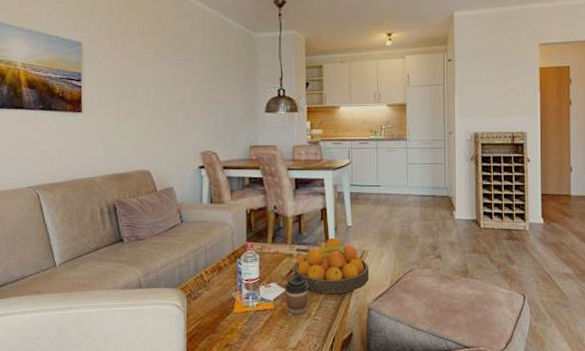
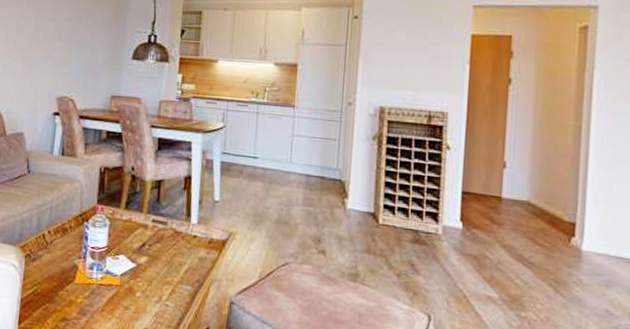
coffee cup: present [284,275,309,315] -> none [134,250,163,297]
fruit bowl: present [295,238,369,294] -> none [147,212,236,280]

